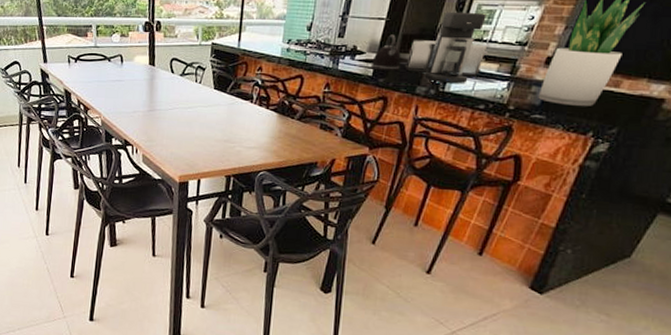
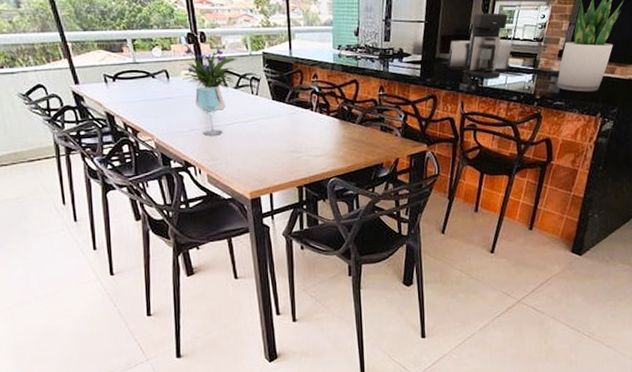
flower arrangement: none [134,31,187,95] -> present [179,43,237,110]
wine glass: none [142,72,166,119] -> present [195,86,223,136]
kettle: present [370,34,401,71] -> none [417,36,443,71]

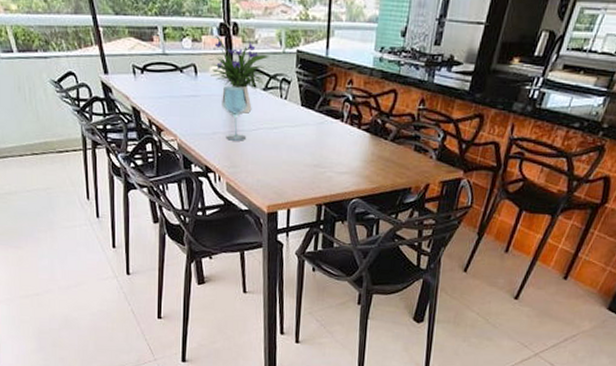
toaster: present [447,39,513,72] -> none [502,47,587,92]
coffee maker: present [465,13,508,79] -> none [522,15,588,100]

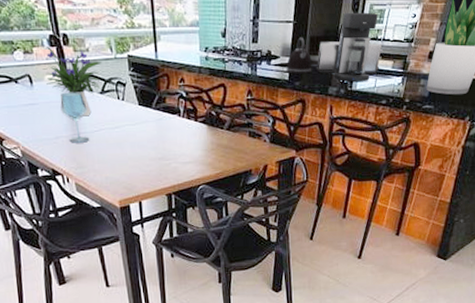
kettle: none [467,42,500,85] -> present [286,37,312,74]
toaster: none [502,47,587,92] -> present [316,40,383,75]
coffee maker: none [522,15,588,100] -> present [334,12,378,82]

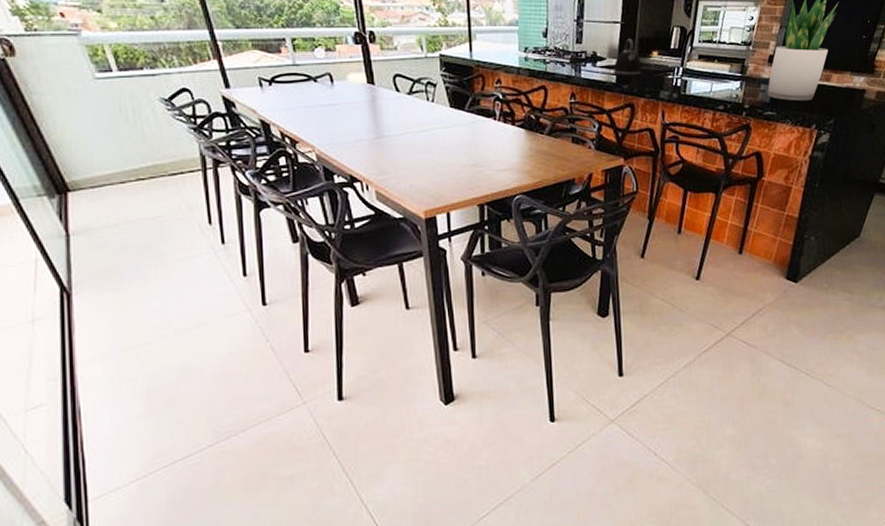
flower arrangement: present [42,45,102,117] -> none [345,43,411,119]
wine glass: present [60,92,90,143] -> none [363,92,394,147]
toaster: present [316,40,383,75] -> none [646,42,719,79]
coffee maker: present [334,12,378,82] -> none [665,13,713,86]

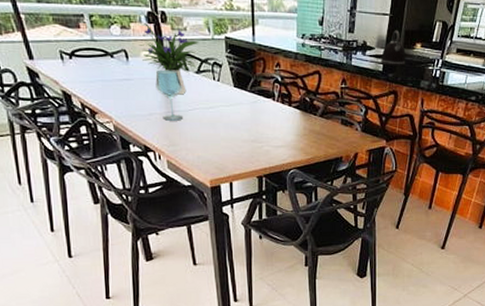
flower arrangement: none [345,43,411,119] -> present [139,22,199,95]
wine glass: none [363,92,394,147] -> present [155,69,184,121]

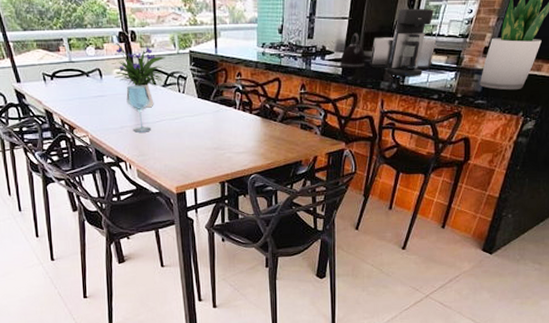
toaster: none [409,35,474,71] -> present [369,36,437,70]
coffee maker: none [426,9,471,78] -> present [386,8,434,77]

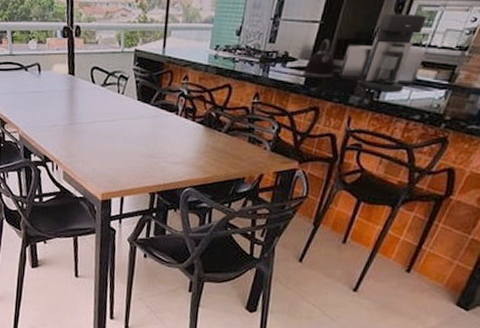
flower arrangement: present [111,42,165,108] -> none [52,36,108,108]
wine glass: present [126,85,152,133] -> none [62,82,87,133]

